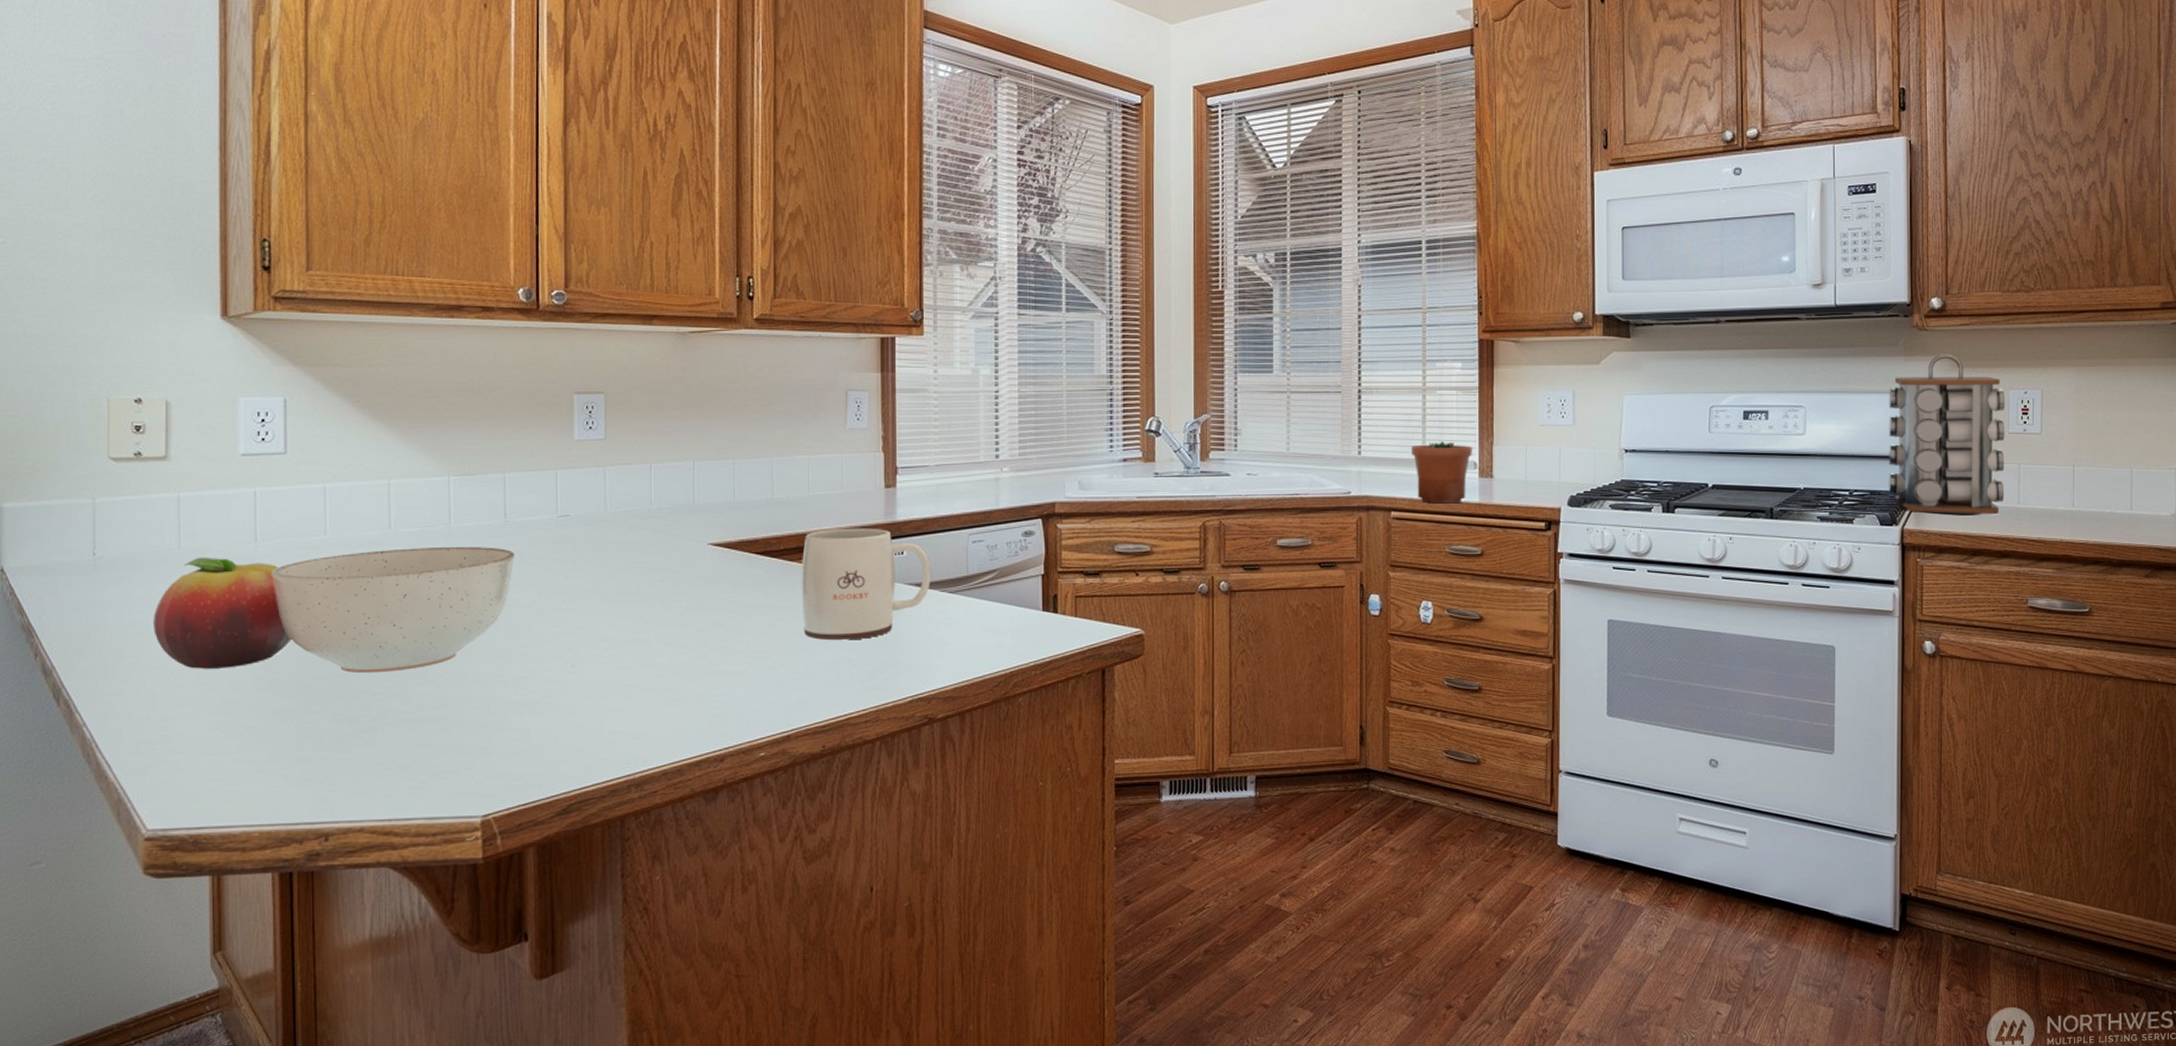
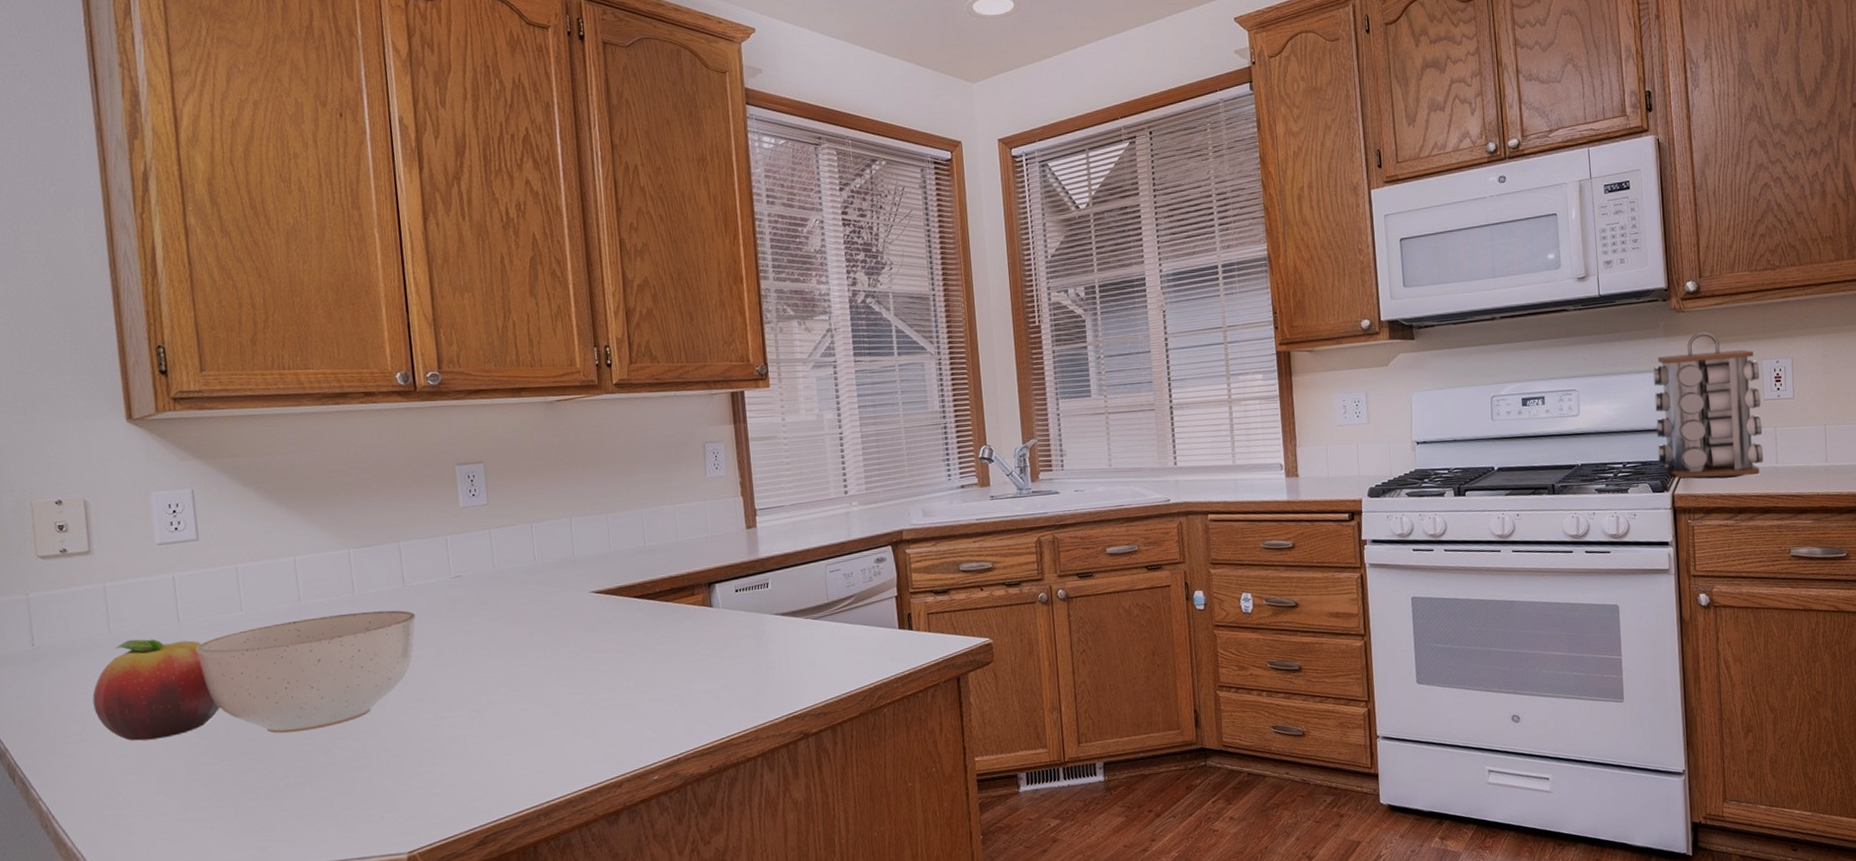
mug: present [801,528,932,641] -> none [676,566,796,671]
planter: present [1410,441,1472,504] -> none [1221,446,1278,505]

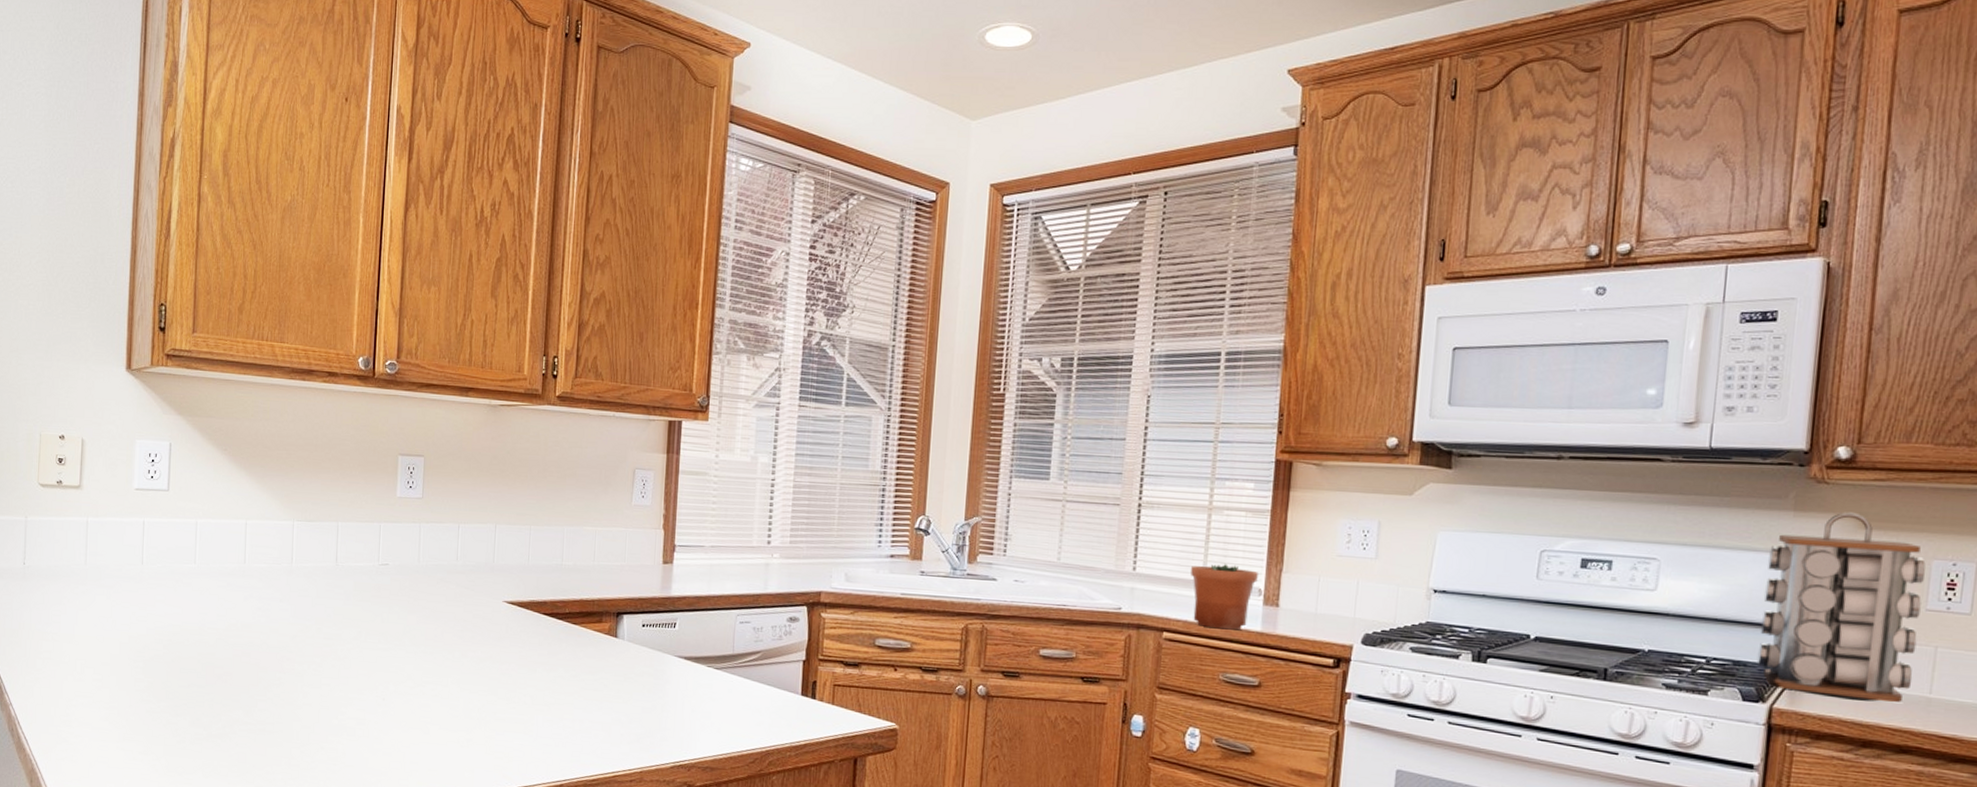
fruit: present [92,639,220,741] -> none [64,573,165,670]
bowl: present [196,610,416,734] -> none [153,581,342,688]
planter: none [1221,446,1278,505] -> present [1190,564,1258,630]

